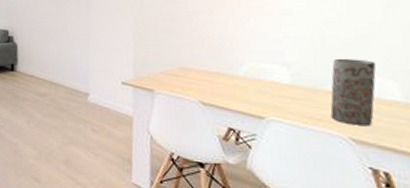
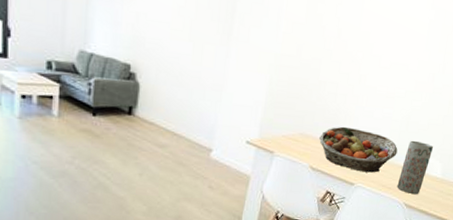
fruit basket: none [204,54,318,103] -> present [319,126,398,173]

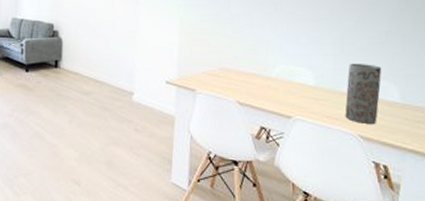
fruit basket: present [319,126,398,173] -> none [242,56,337,103]

